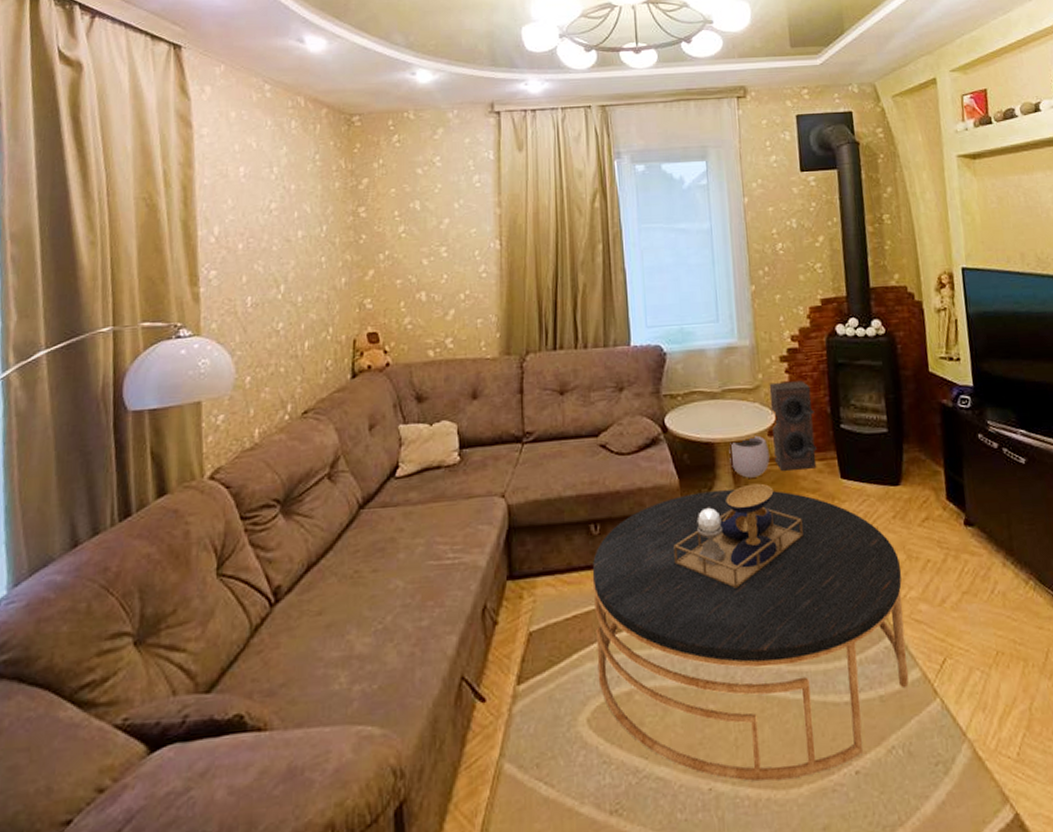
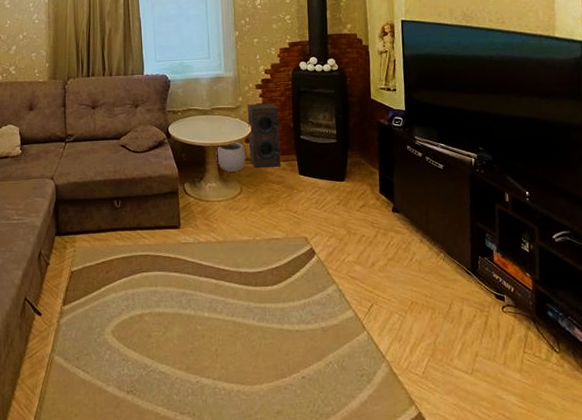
coffee table: present [592,483,909,782] -> none [115,176,345,379]

